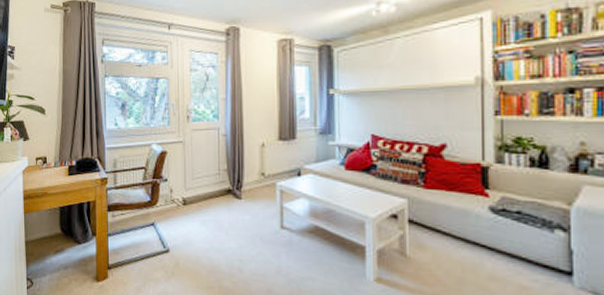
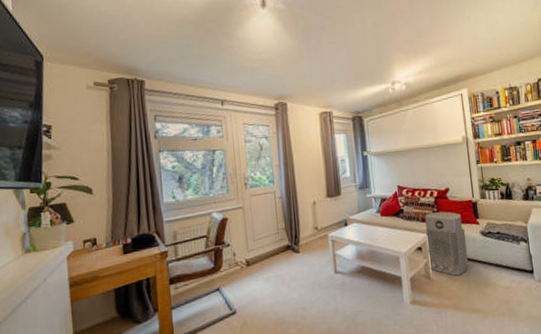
air purifier: none [405,173,466,259] -> present [425,211,468,276]

